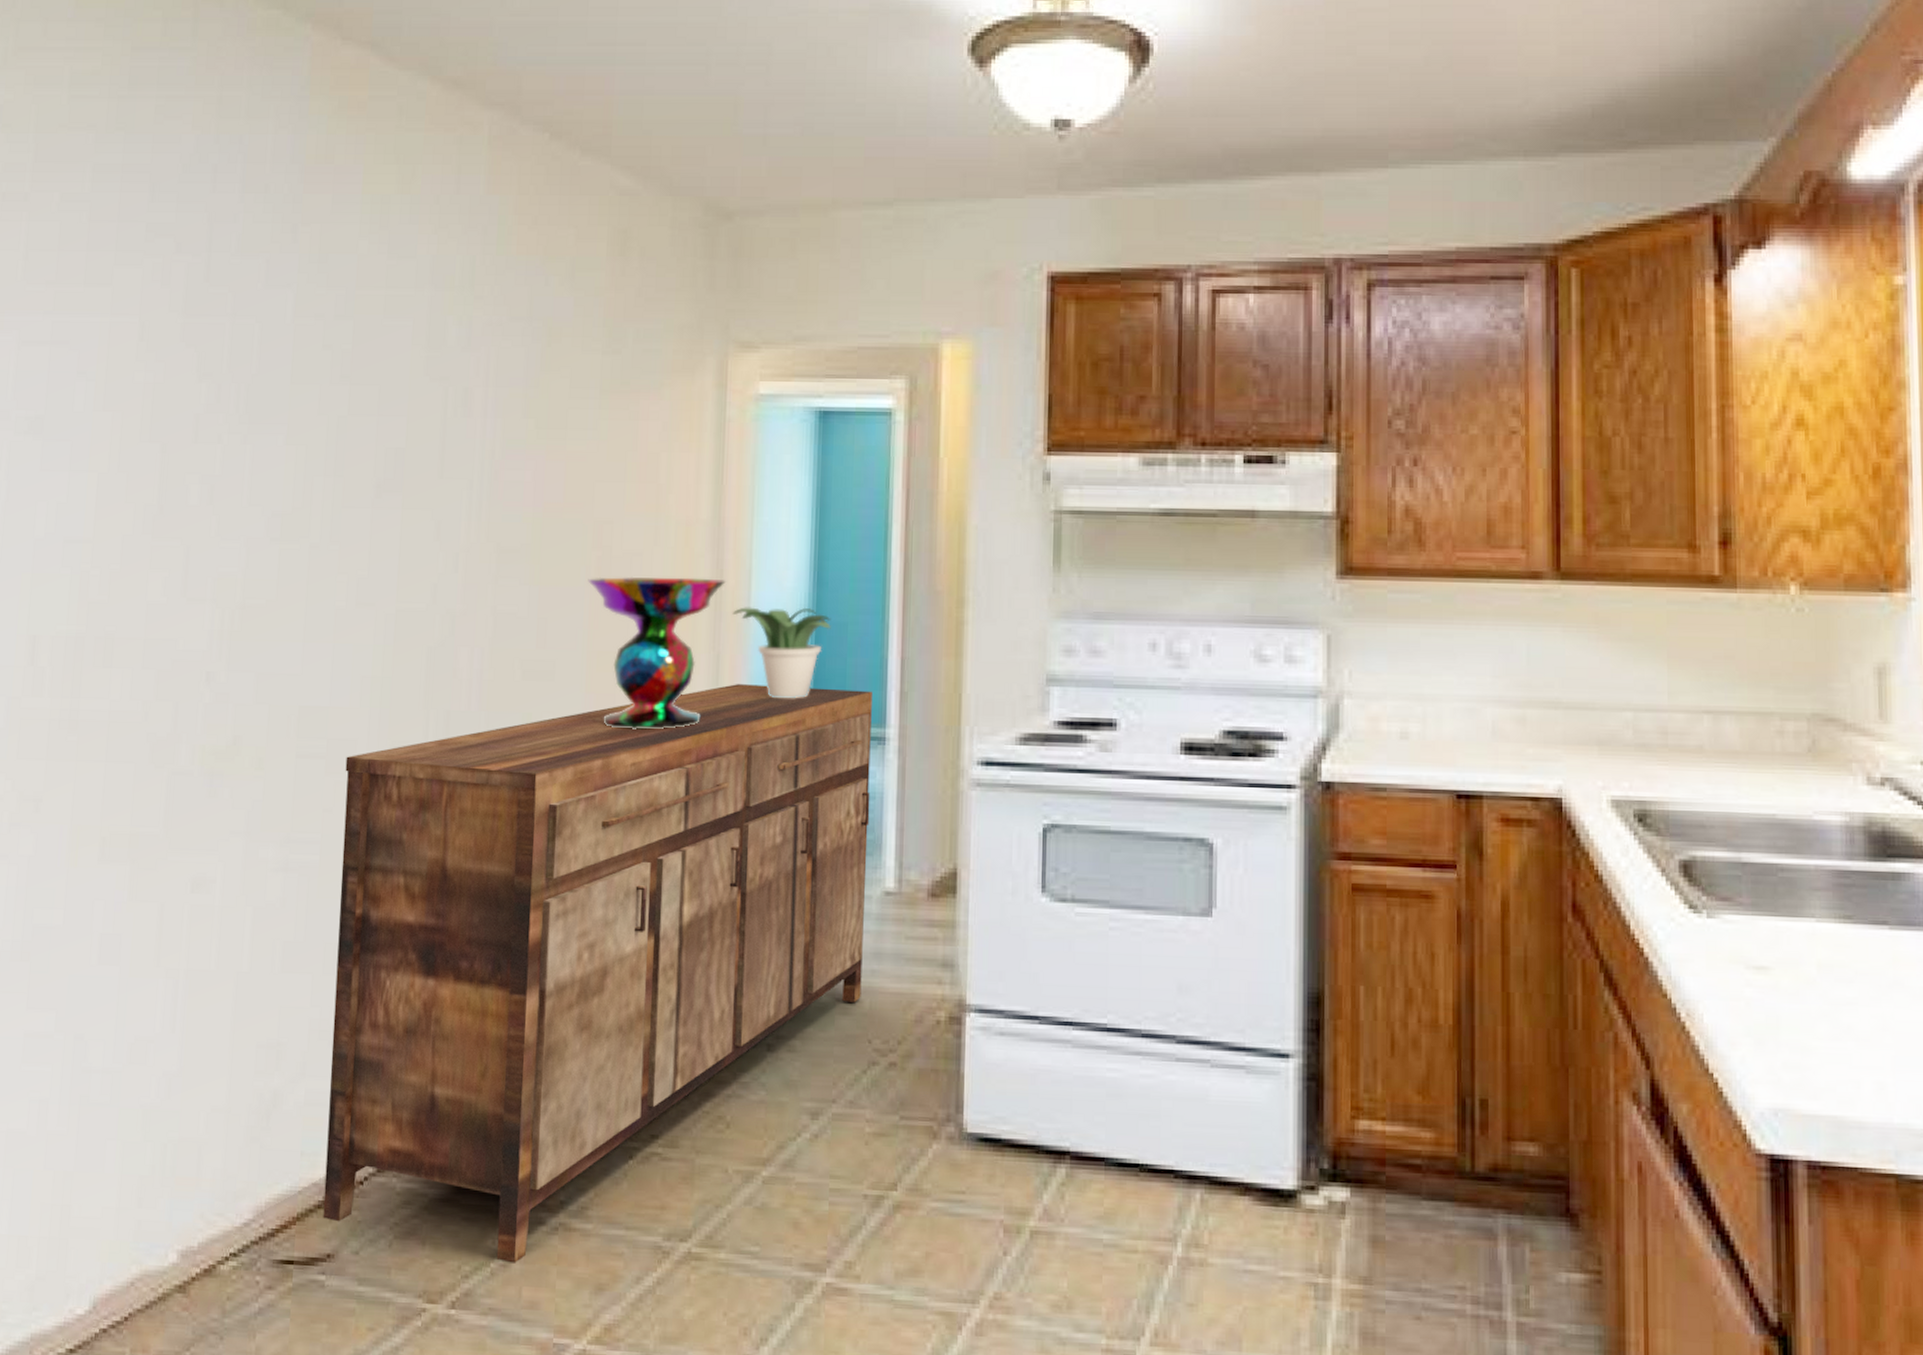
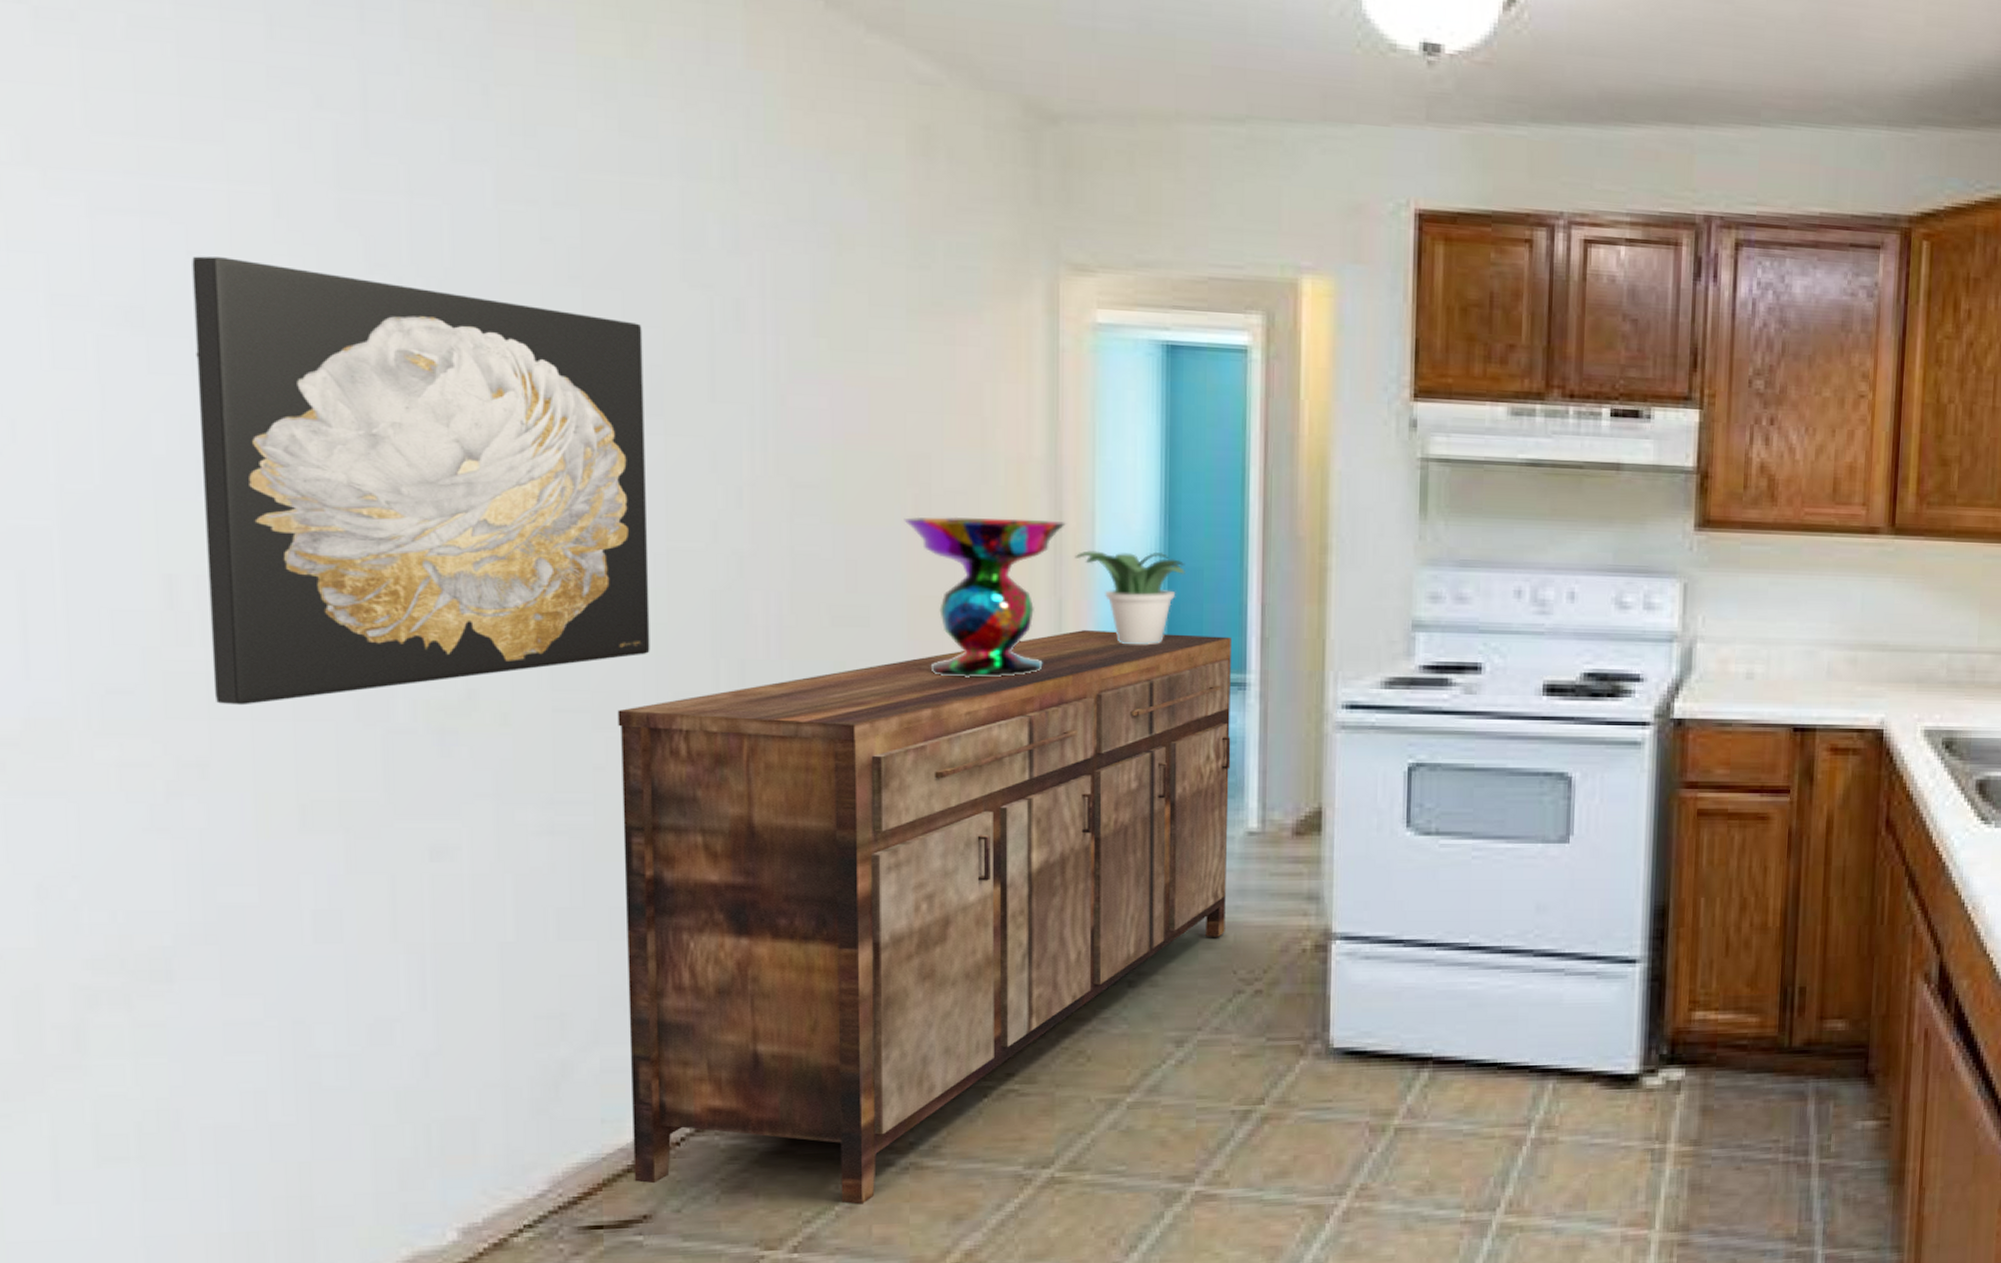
wall art: none [52,375,392,748] -> present [192,256,650,706]

